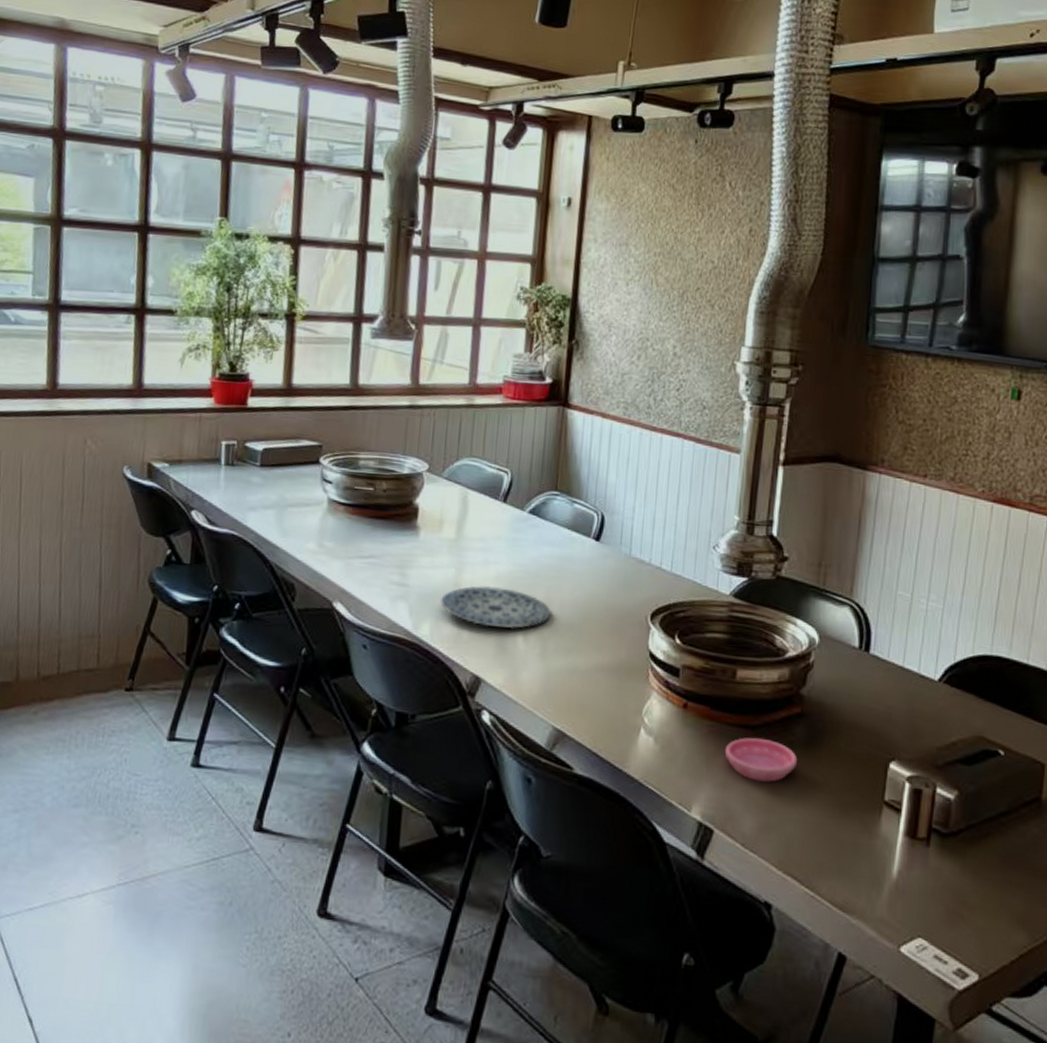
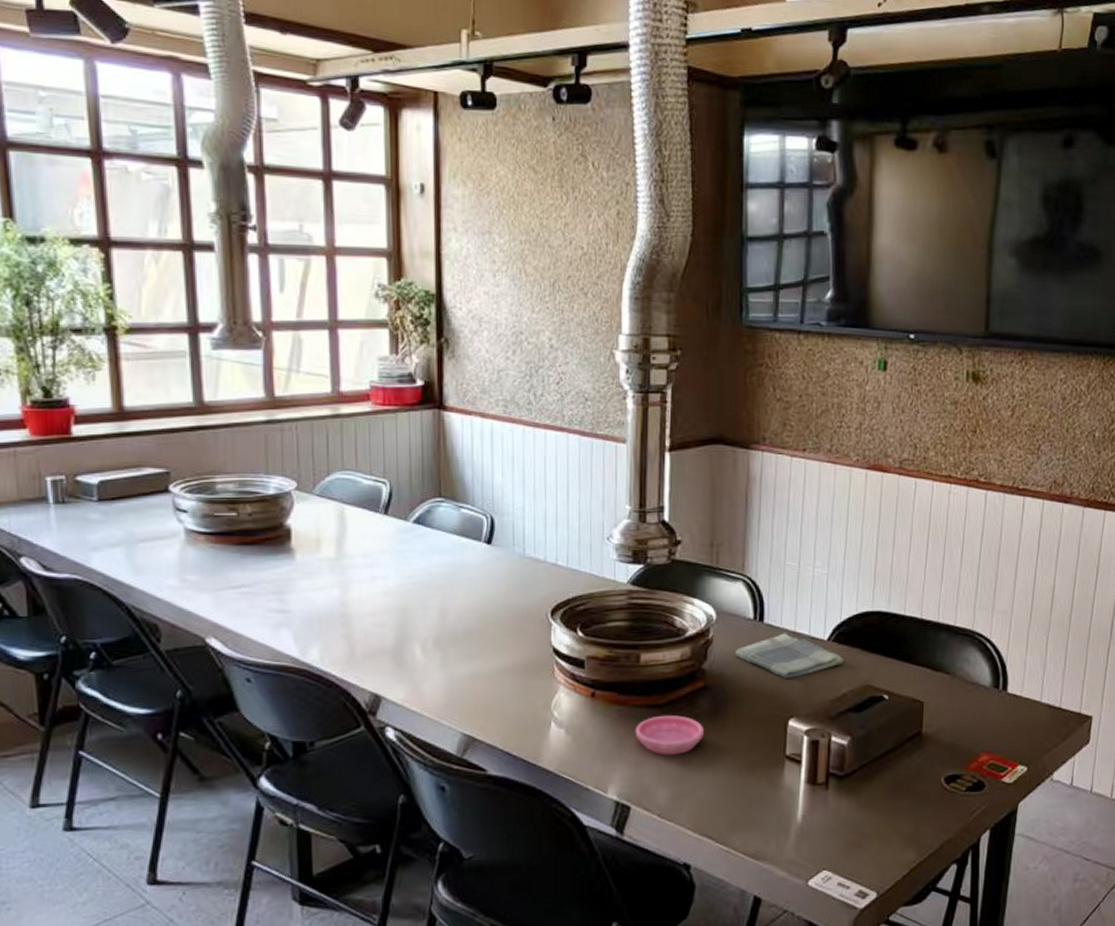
plate: present [440,585,551,629] -> none [326,601,448,643]
dish towel: none [835,667,956,717] -> present [734,633,844,678]

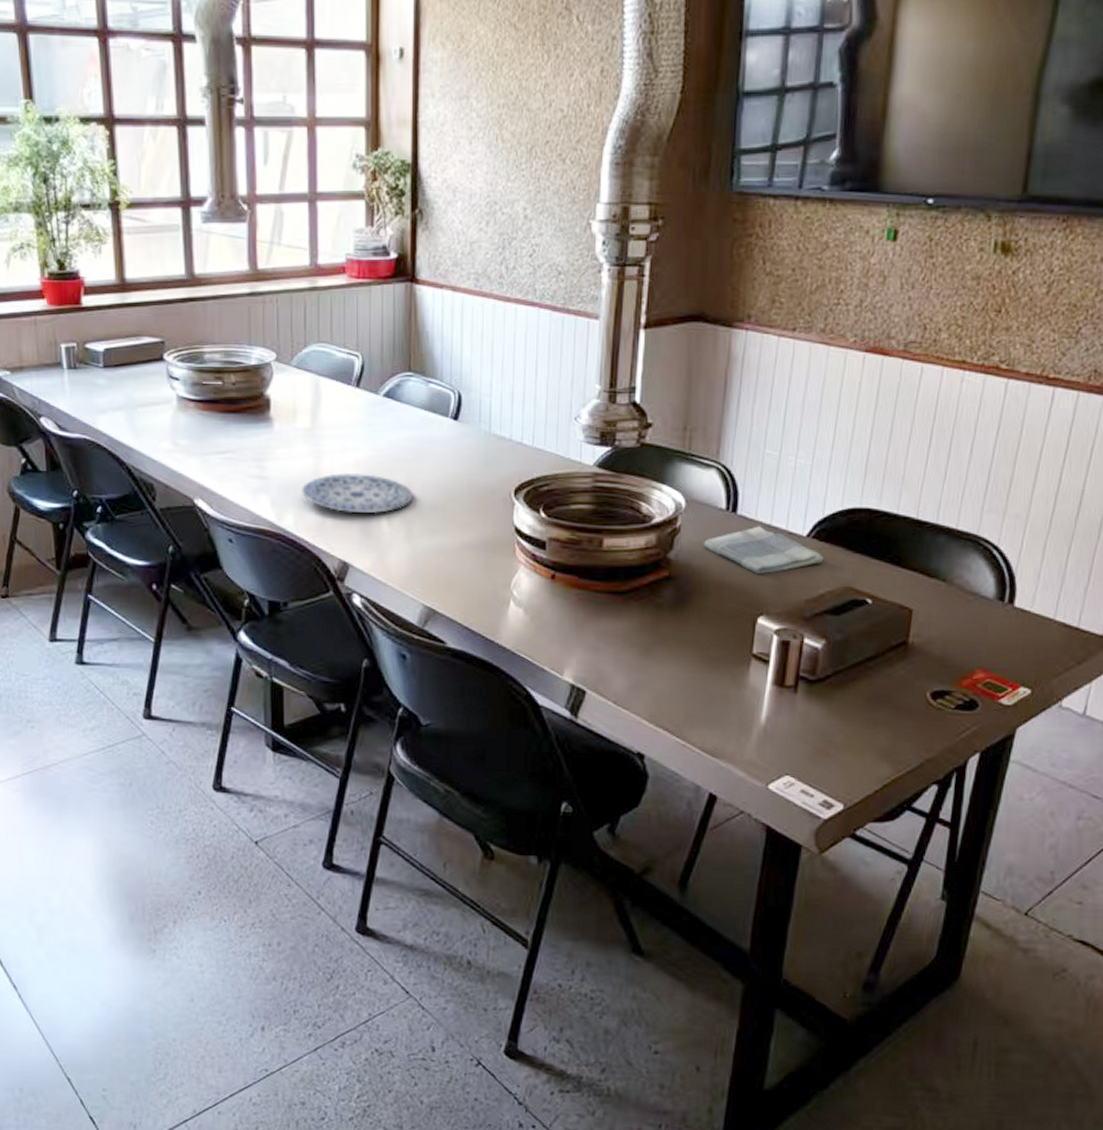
plate: none [326,601,448,643] -> present [301,472,414,513]
saucer: present [635,715,705,755] -> none [594,602,667,643]

